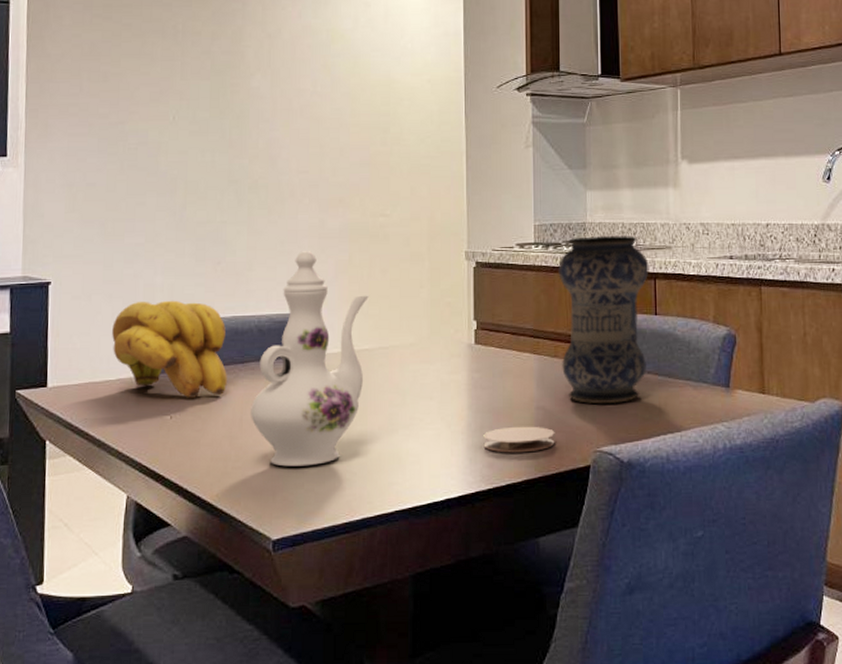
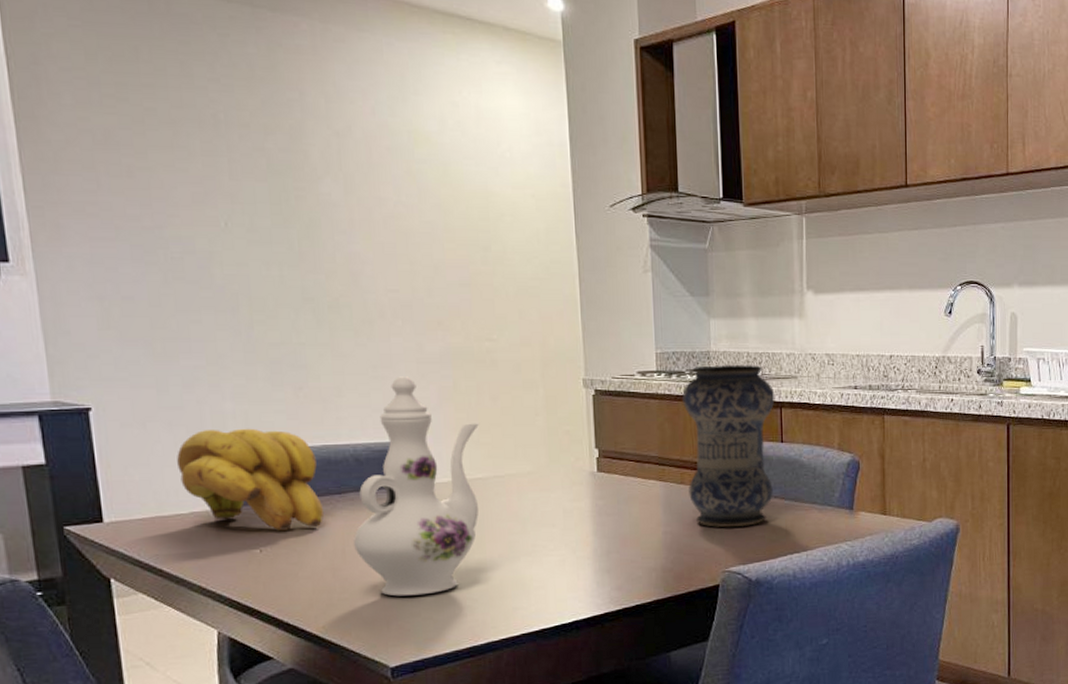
coaster: present [483,426,555,453] -> none [610,549,684,576]

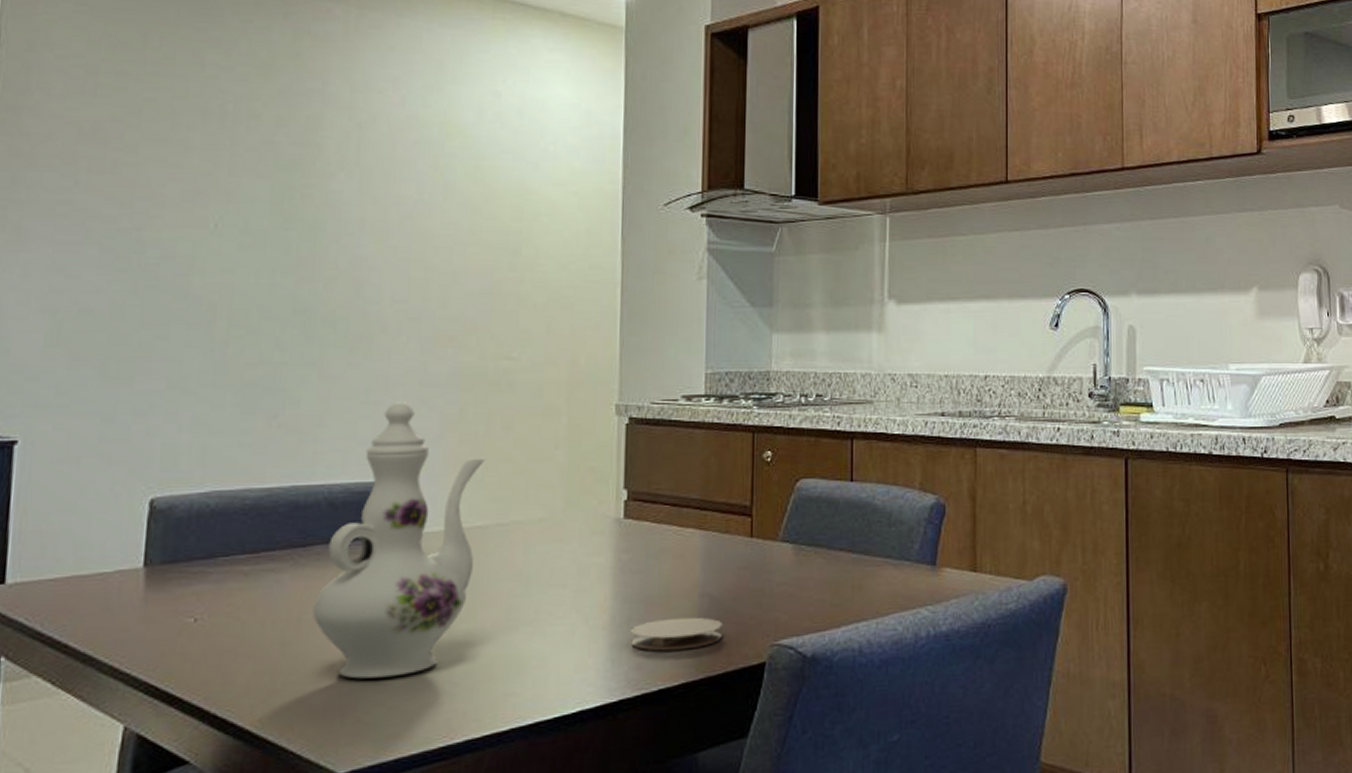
banana bunch: present [177,428,324,531] -> none [110,465,281,594]
coaster: none [610,549,684,576] -> present [631,617,723,651]
vase: present [682,364,775,527] -> none [734,386,846,588]

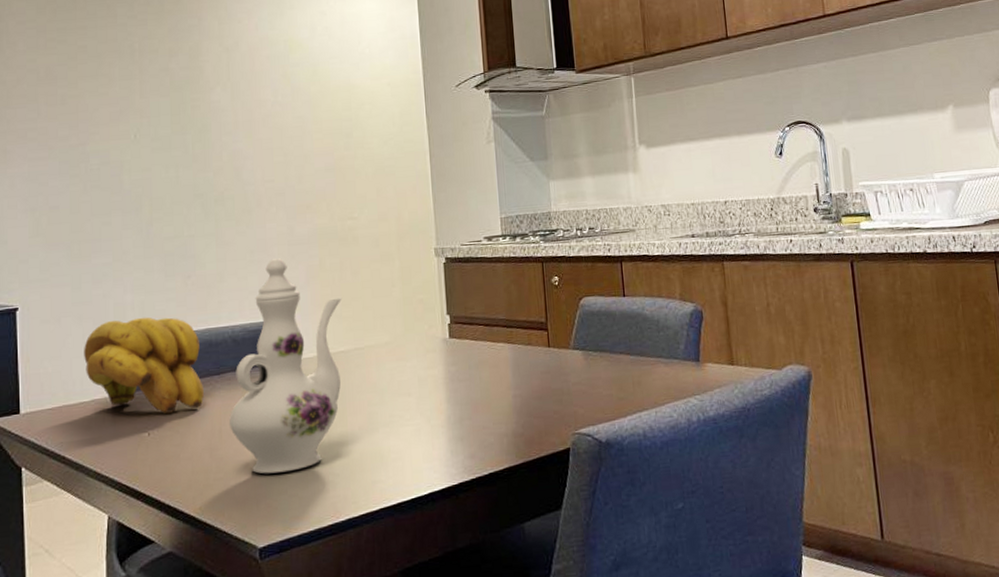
banana bunch: none [110,465,281,594] -> present [84,317,204,413]
coaster: present [631,617,723,651] -> none [463,414,534,443]

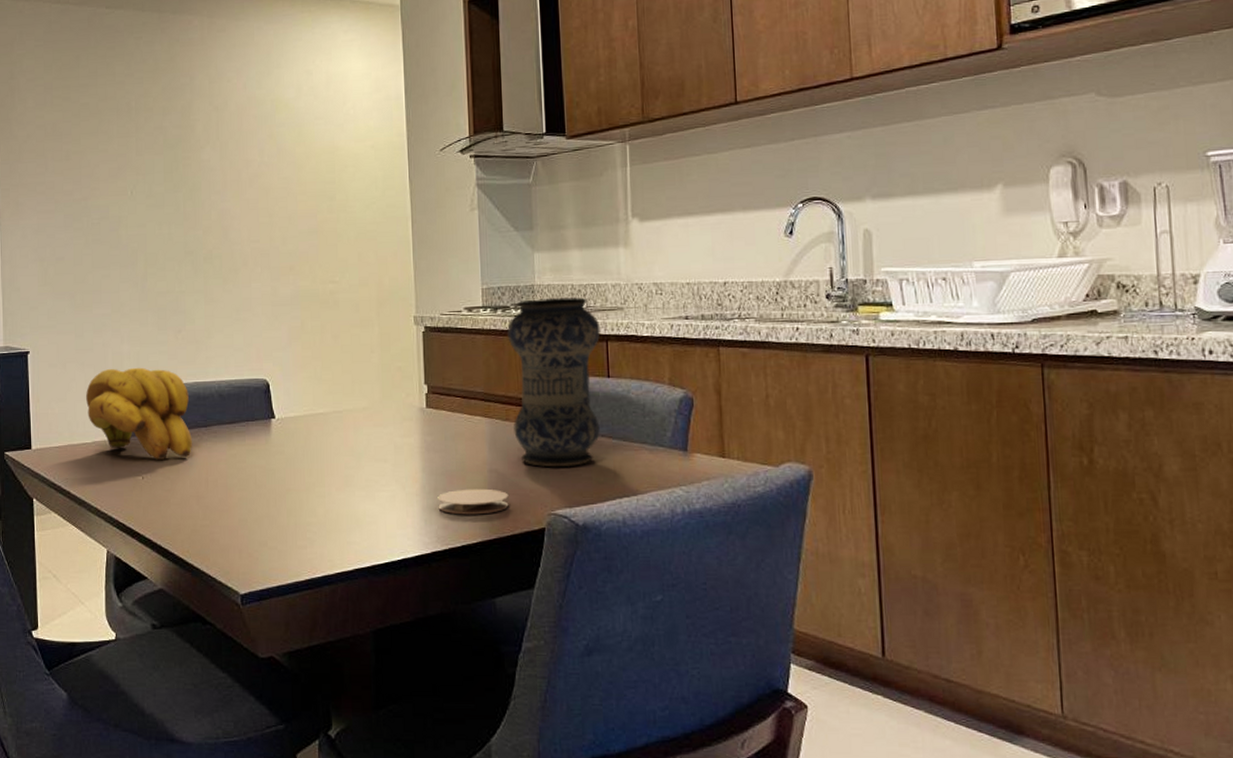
ewer: present [229,258,341,474] -> none [215,318,322,525]
coaster: none [463,414,534,443] -> present [438,488,509,515]
vase: none [526,221,618,388] -> present [507,296,601,467]

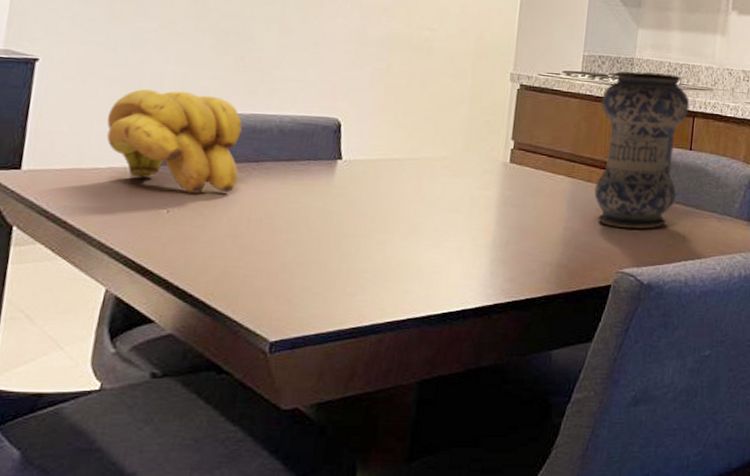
coaster: present [438,488,509,515] -> none [507,244,580,270]

